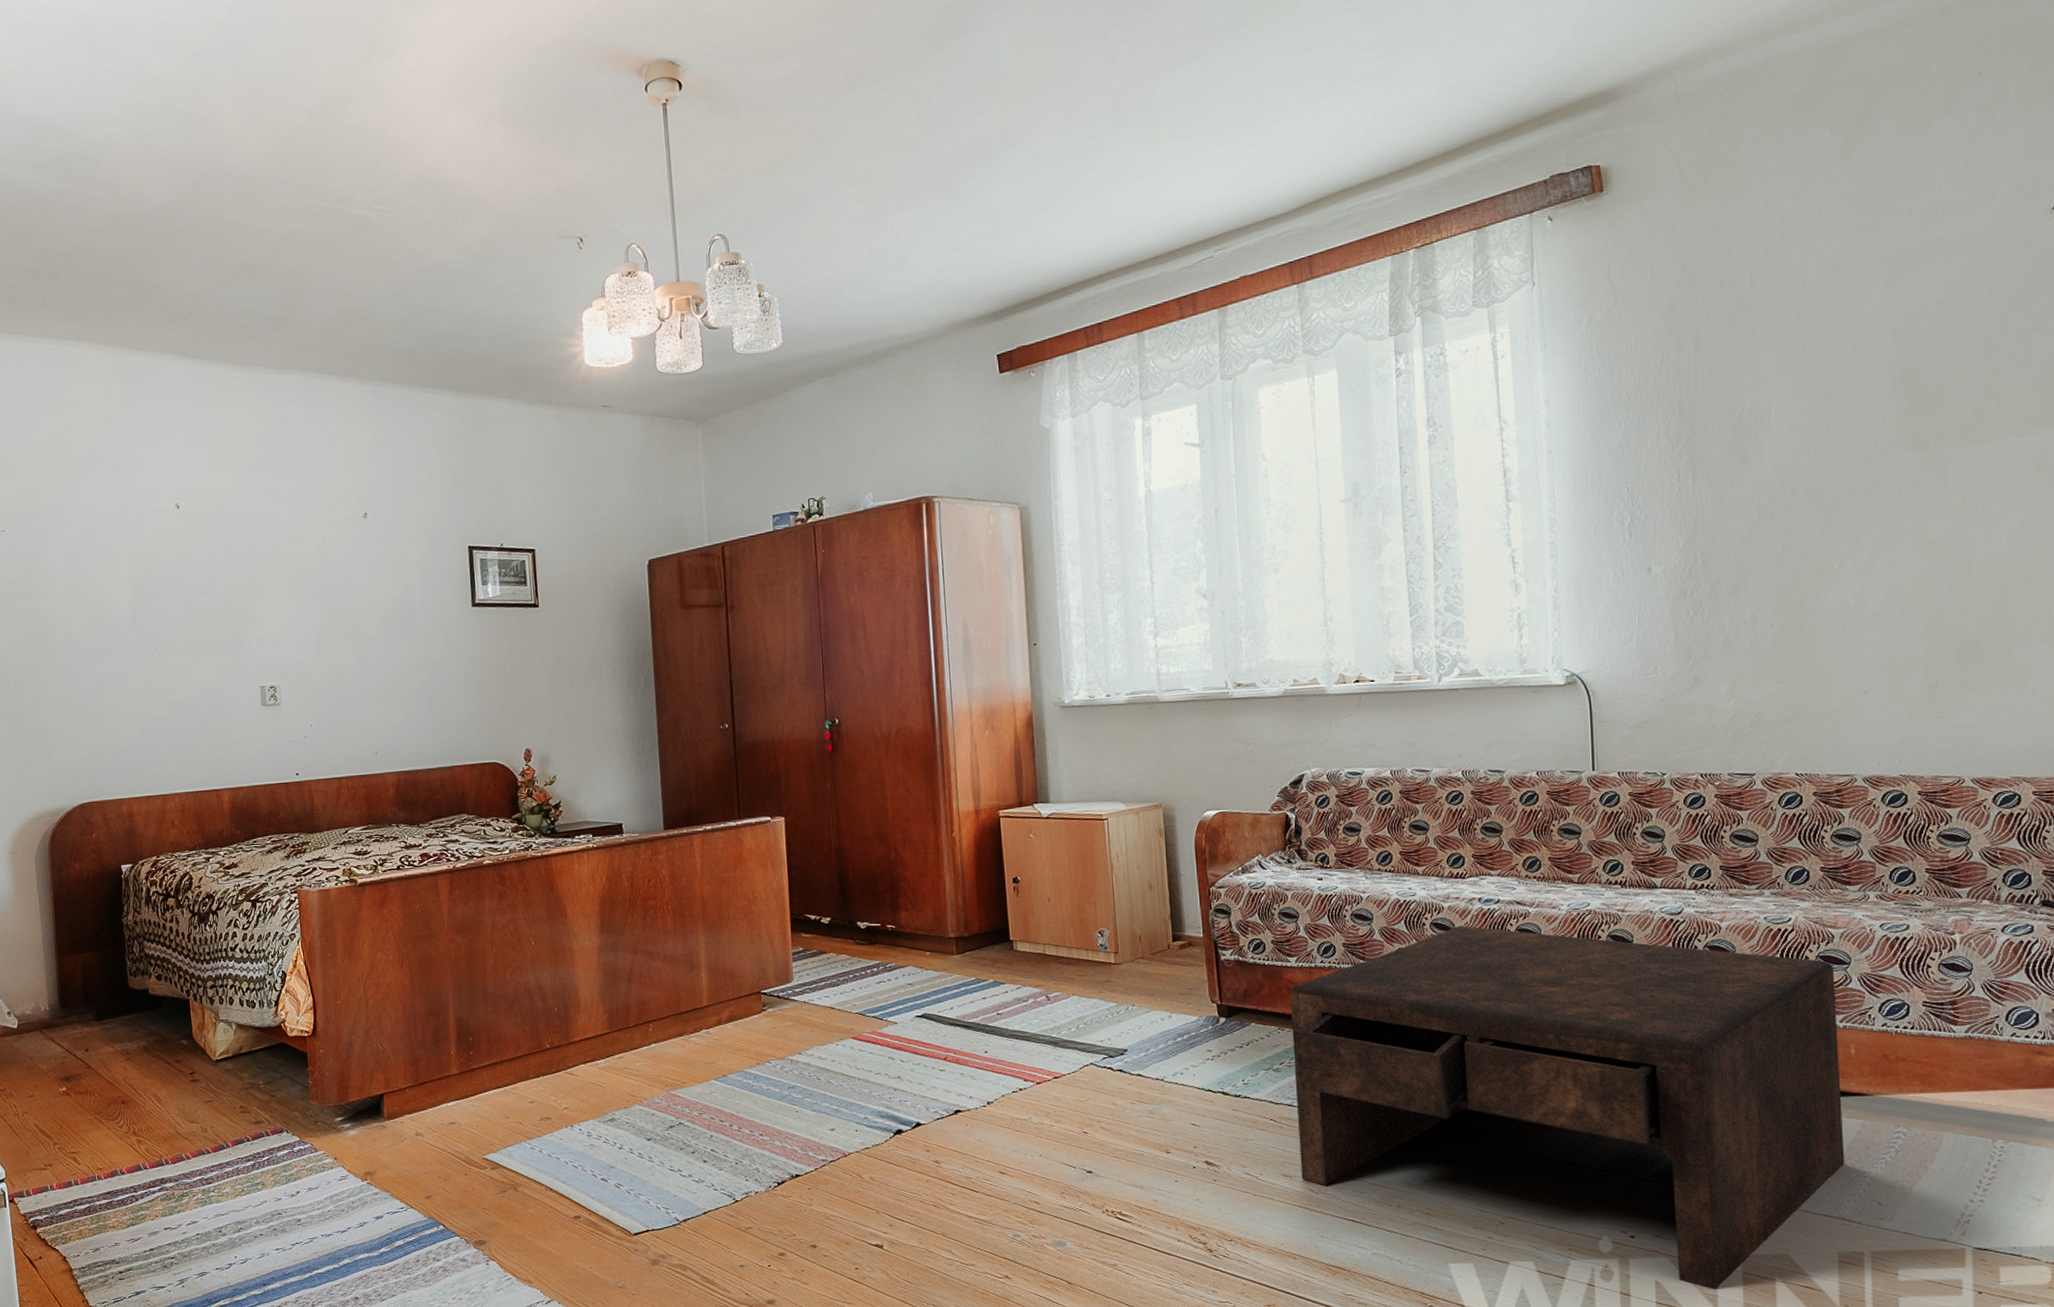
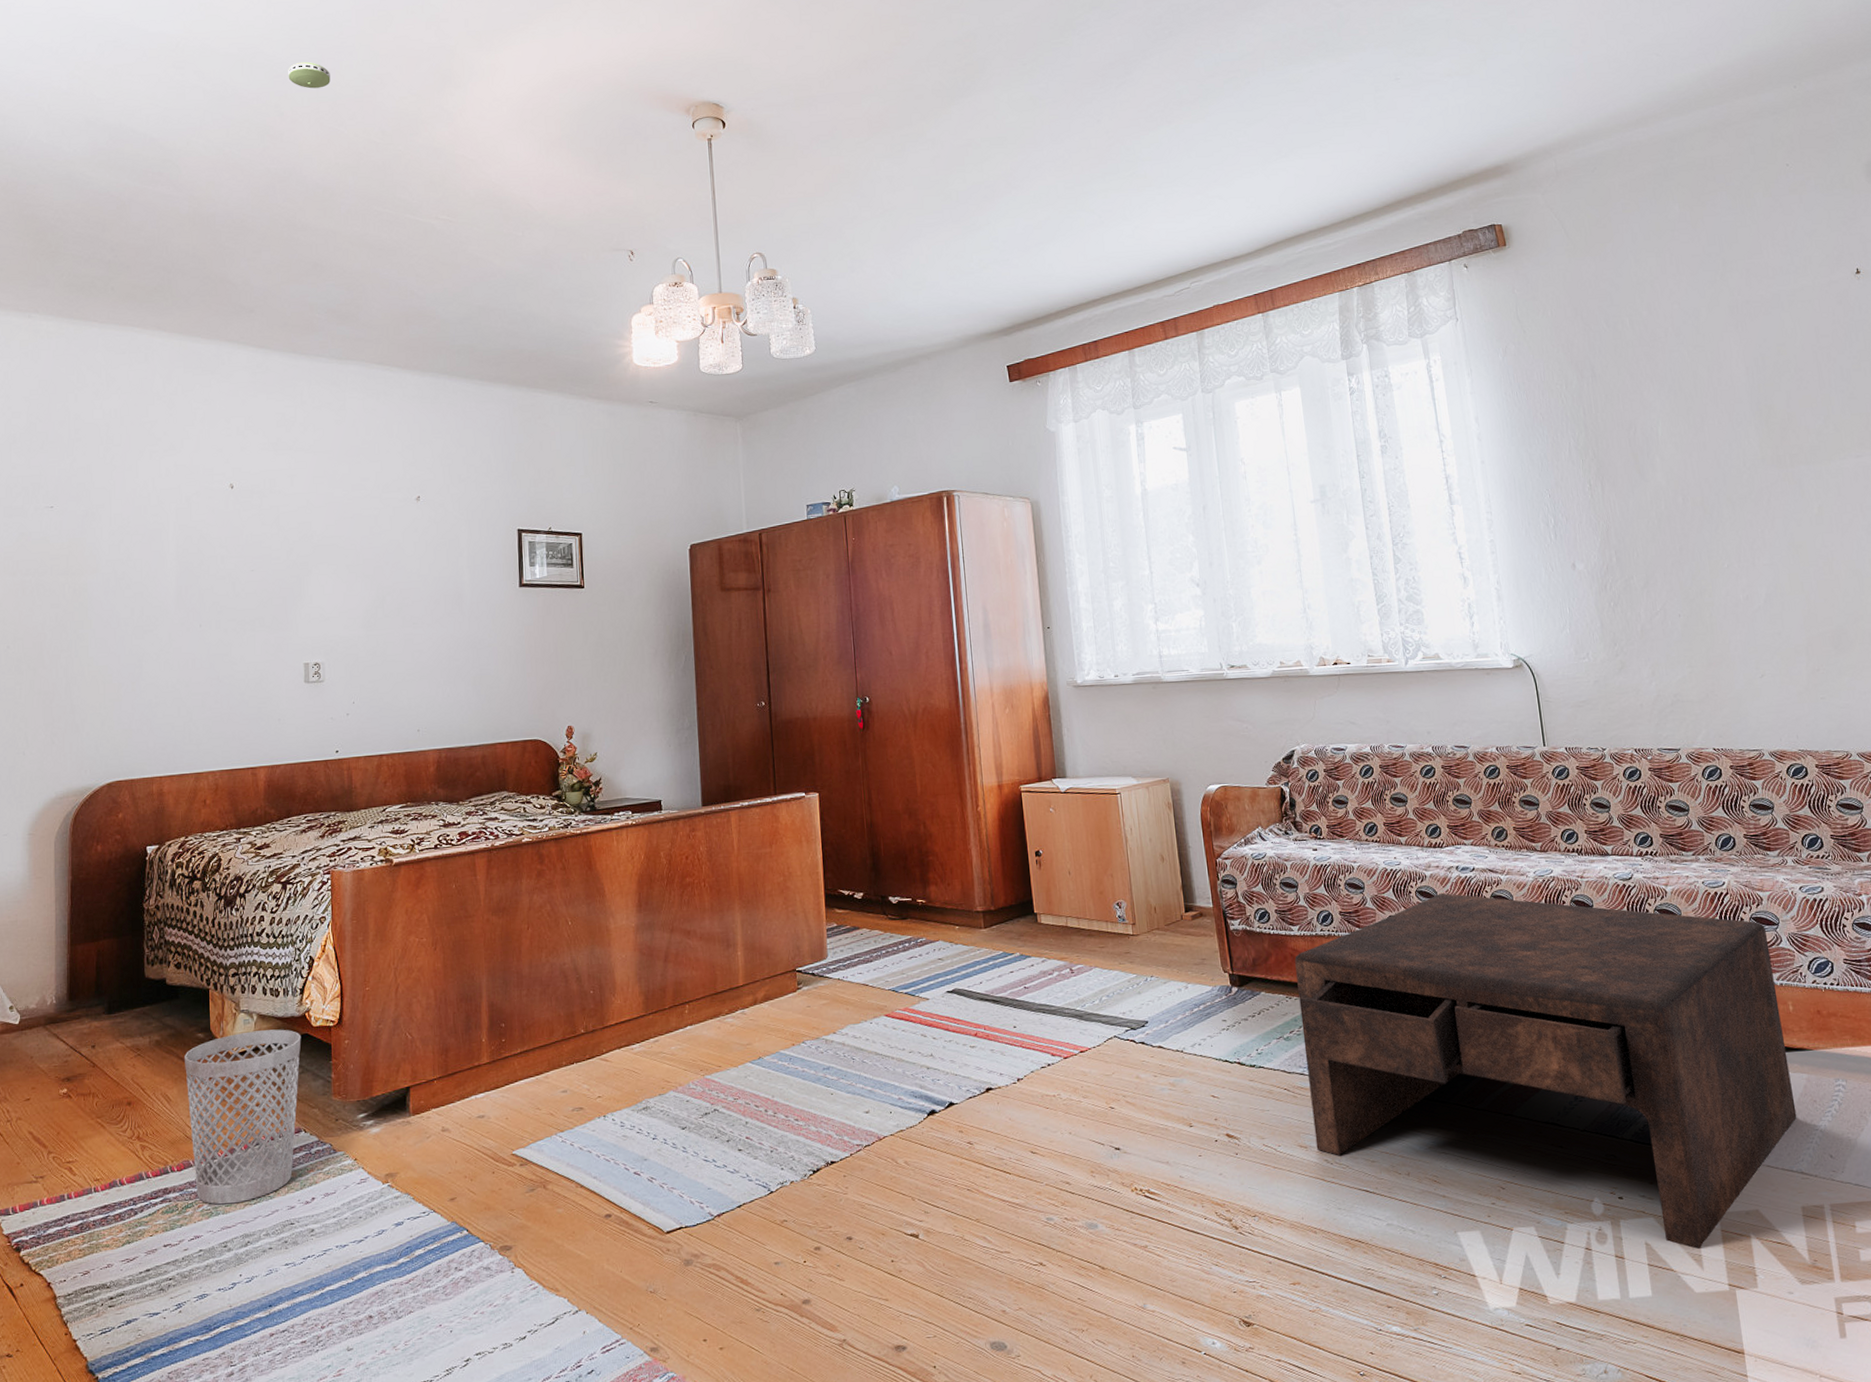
wastebasket: none [171,1038,279,1195] -> present [185,1029,302,1205]
smoke detector: none [206,35,251,67] -> present [288,61,331,89]

